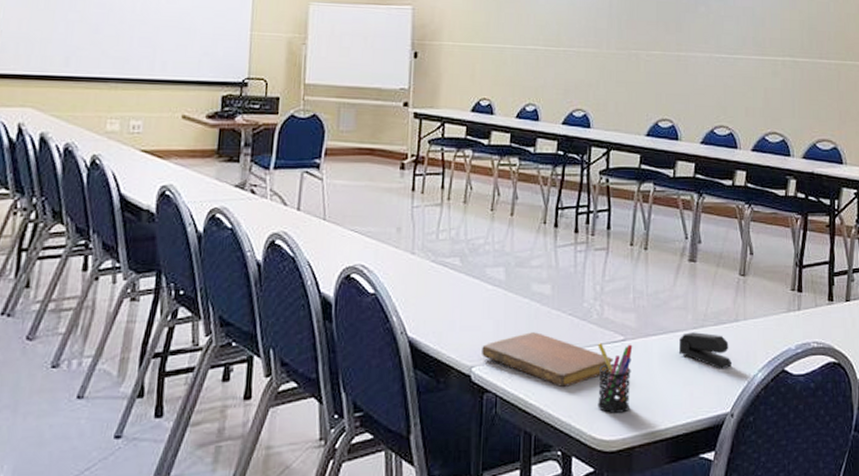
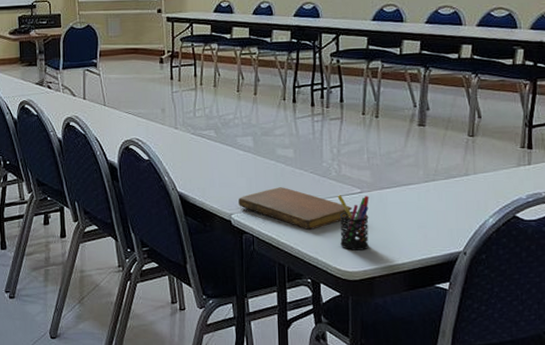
stapler: present [679,332,731,370] -> none [412,185,463,216]

